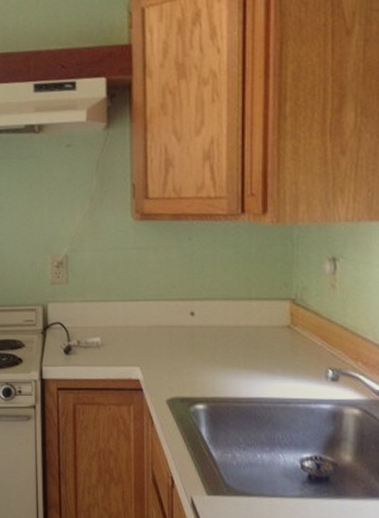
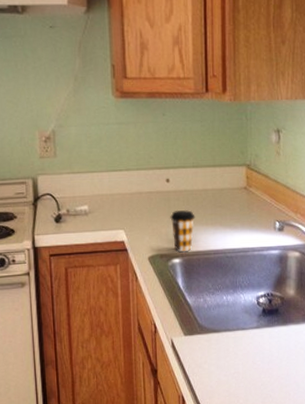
coffee cup: none [194,348,225,398] -> present [170,209,195,253]

